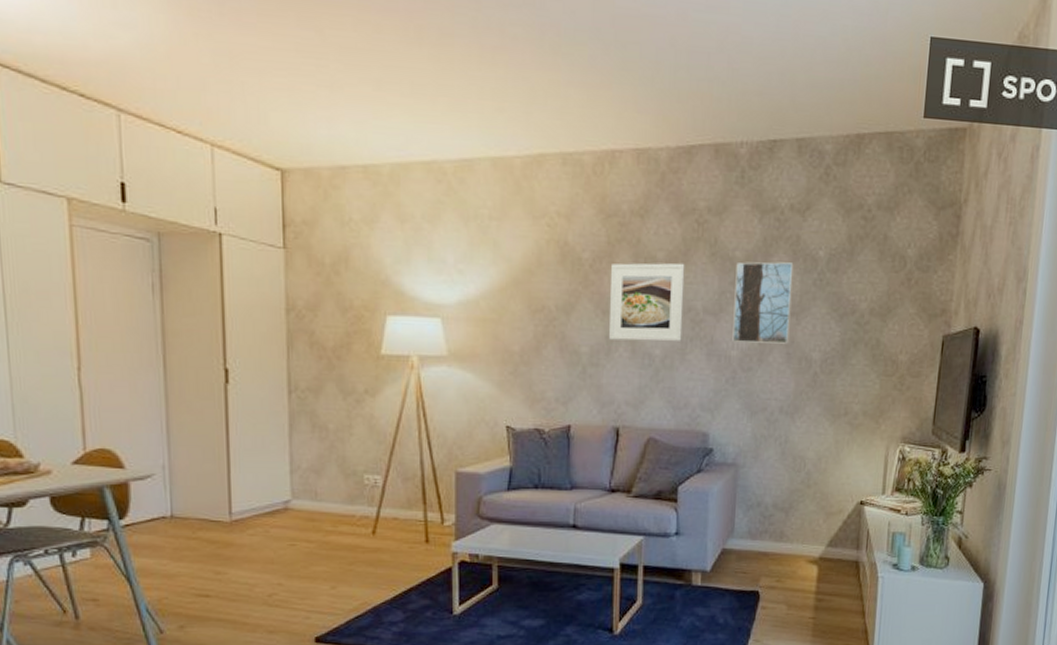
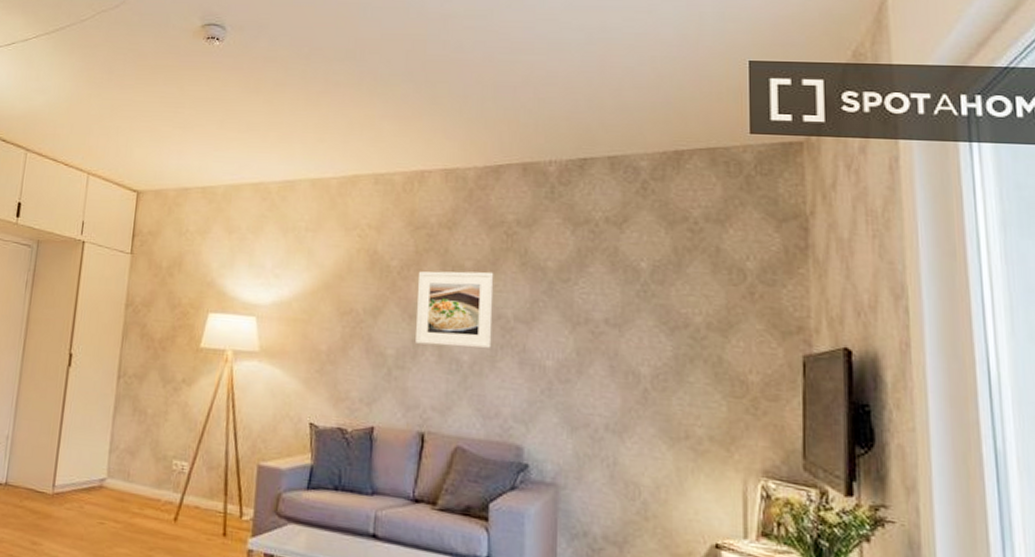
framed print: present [732,262,794,344] -> none [547,272,613,357]

